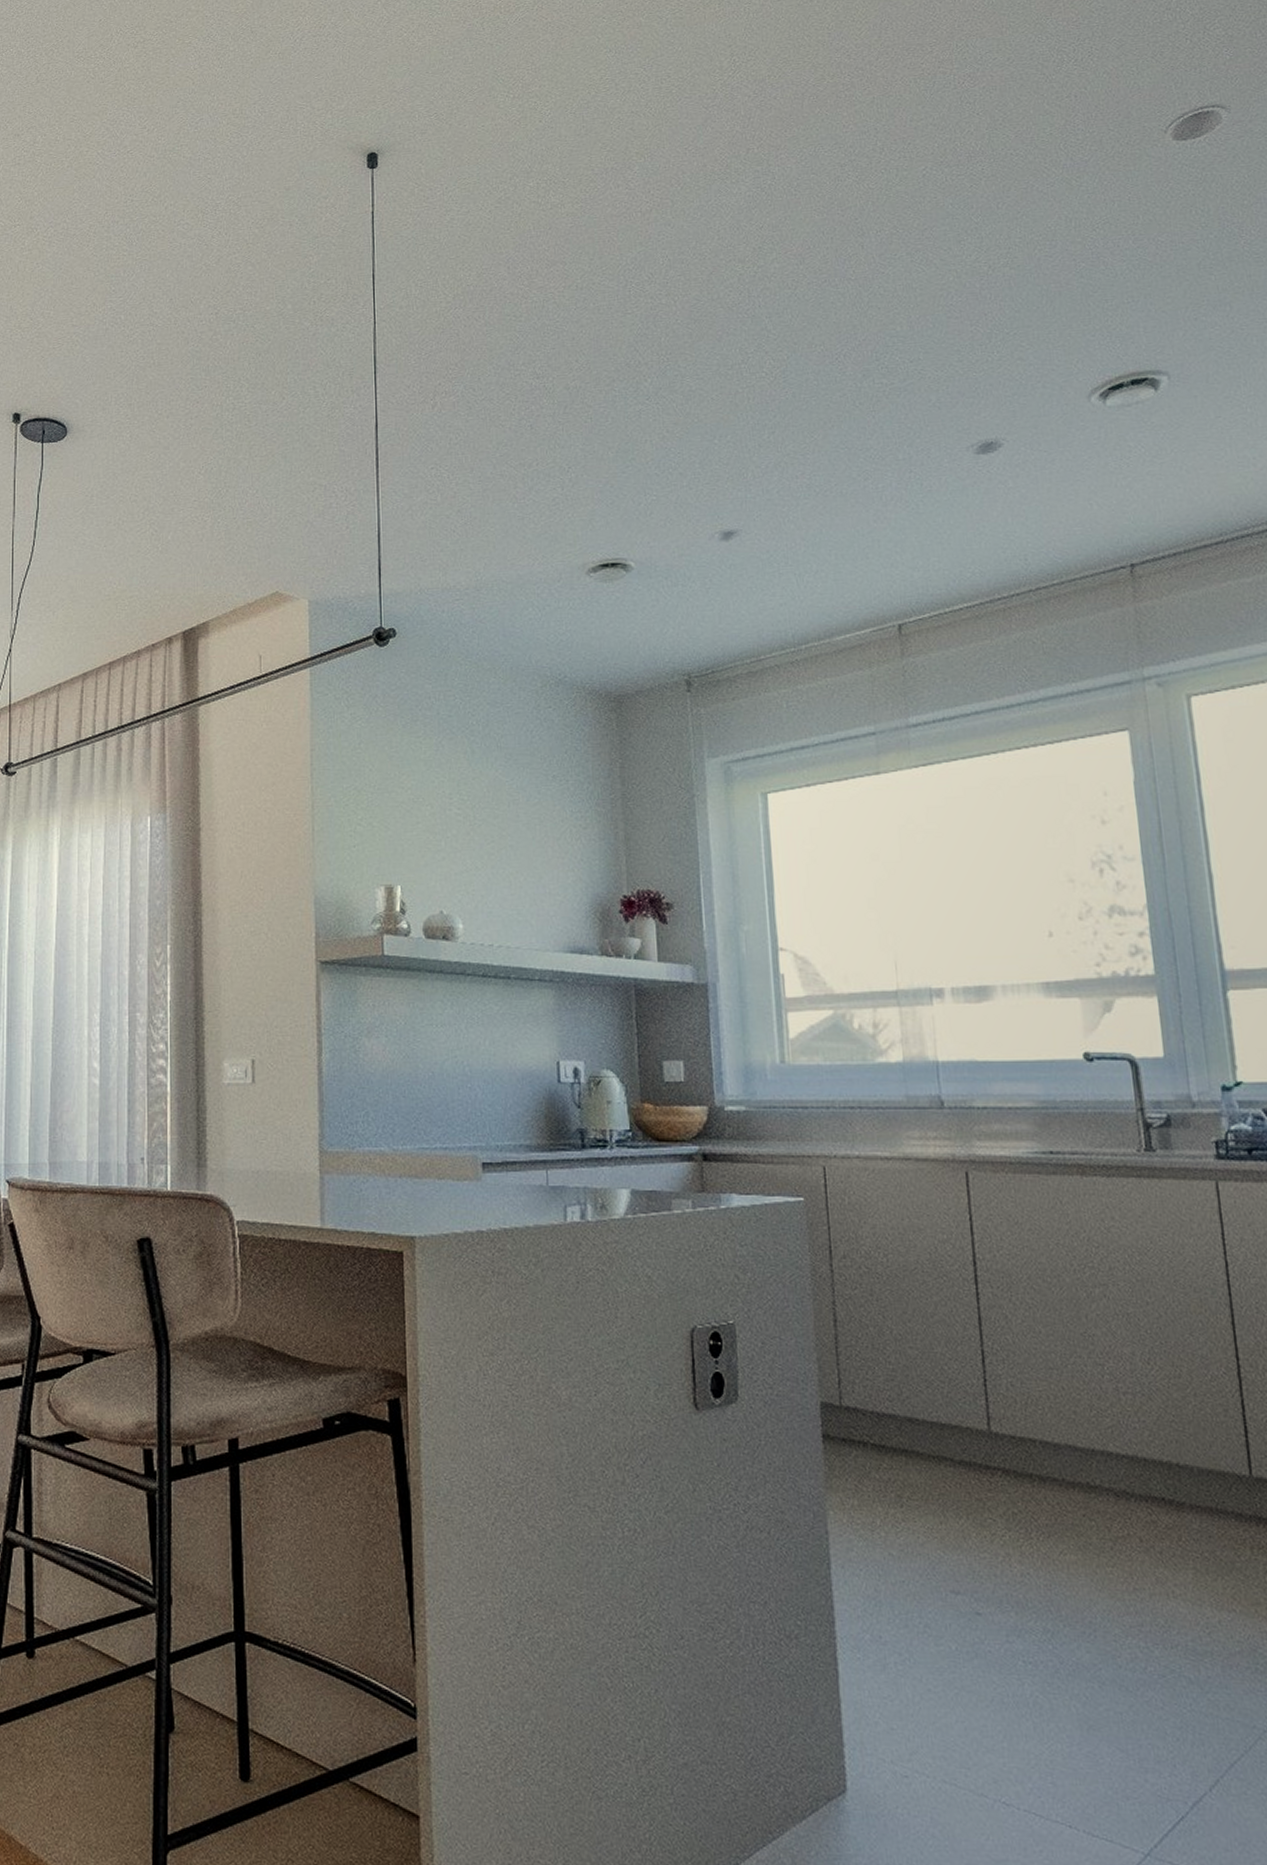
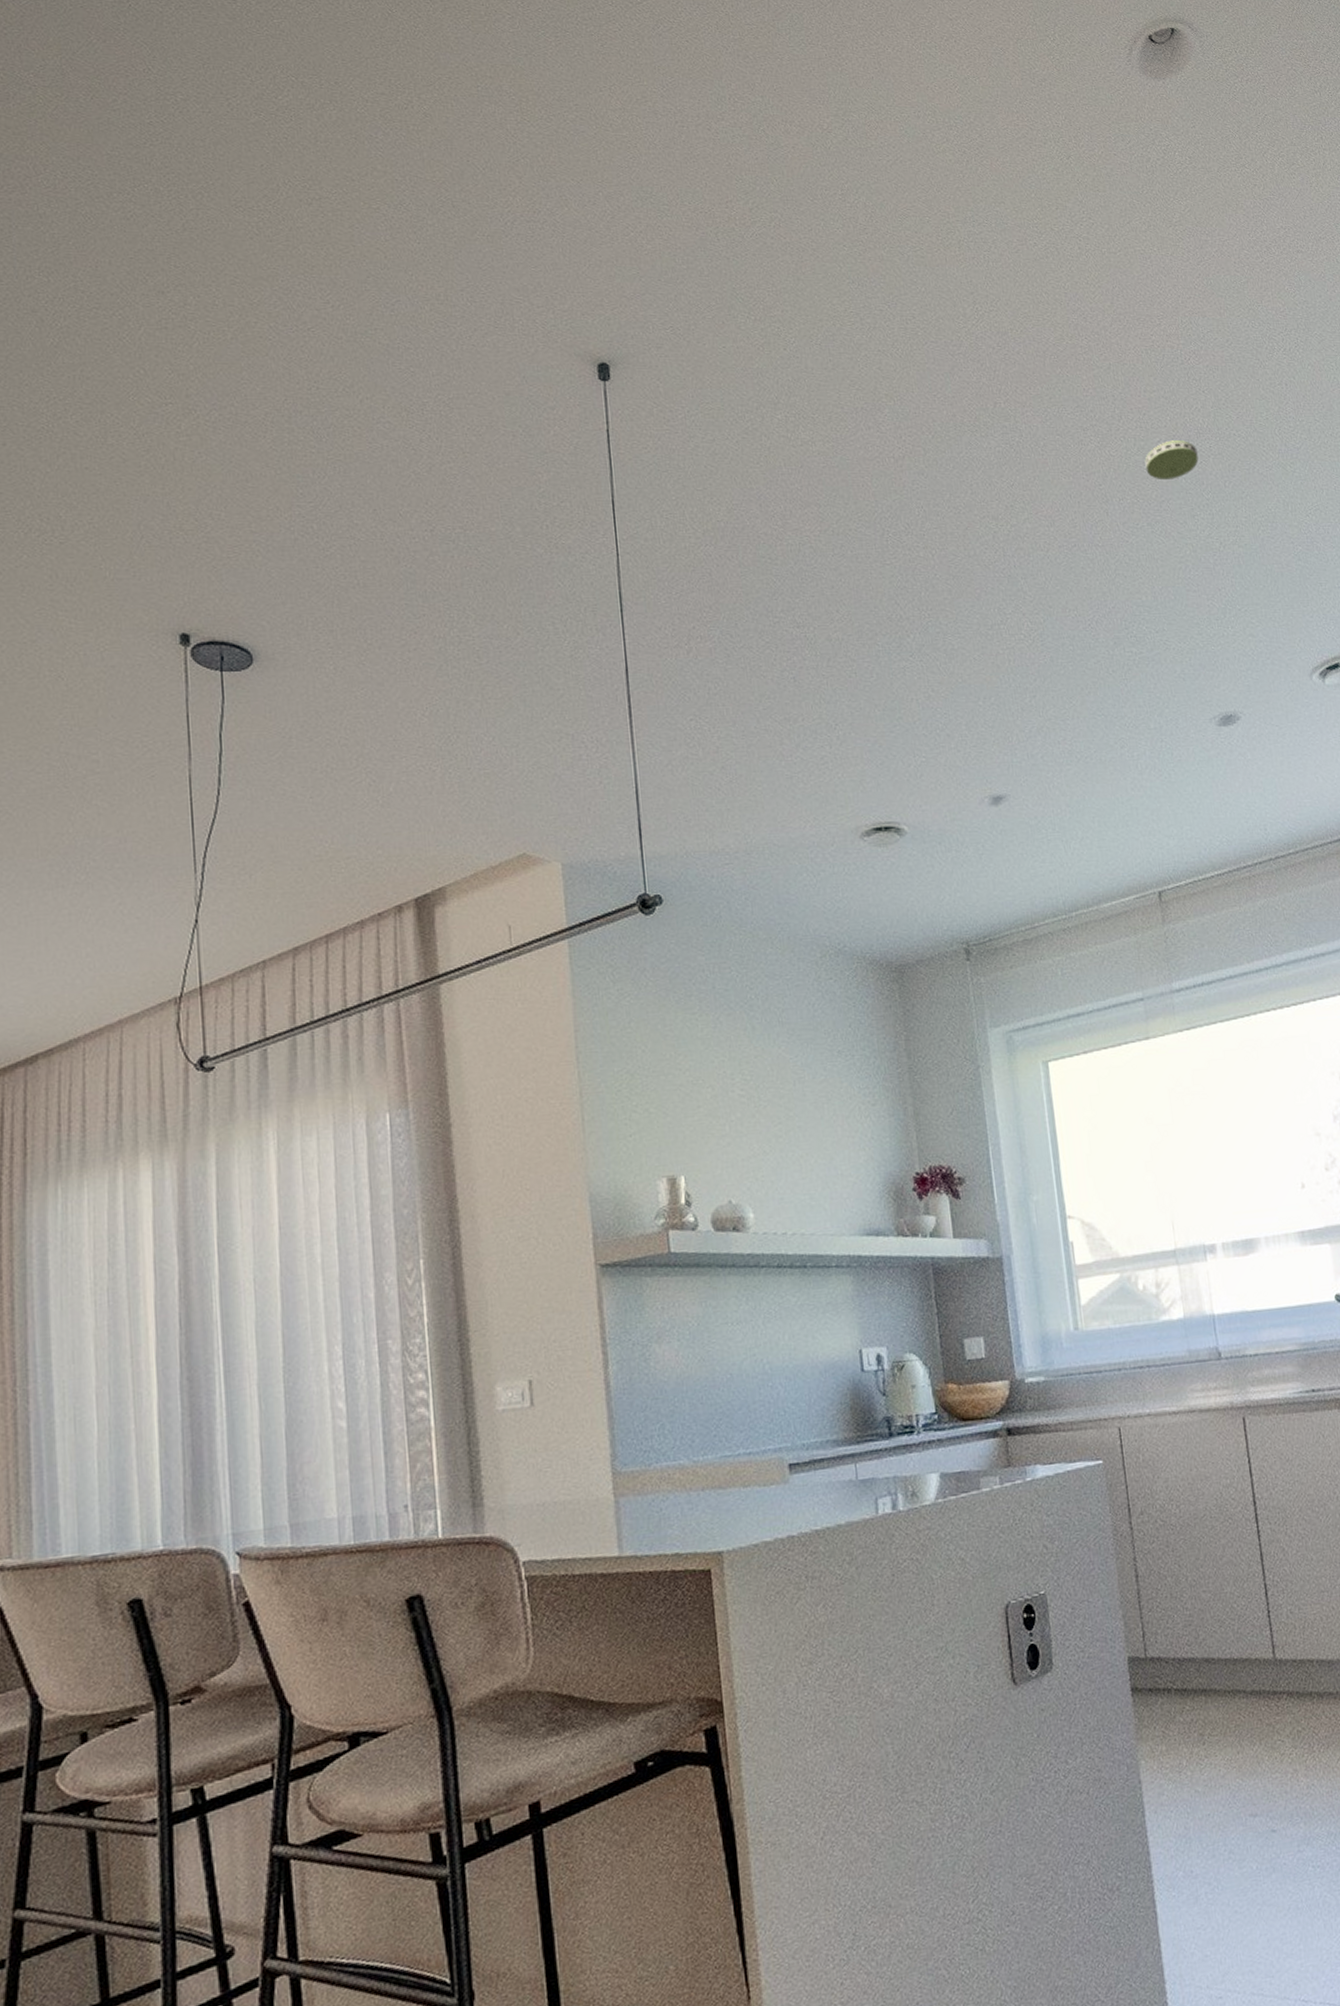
smoke detector: none [907,166,969,208] -> present [1145,440,1199,481]

